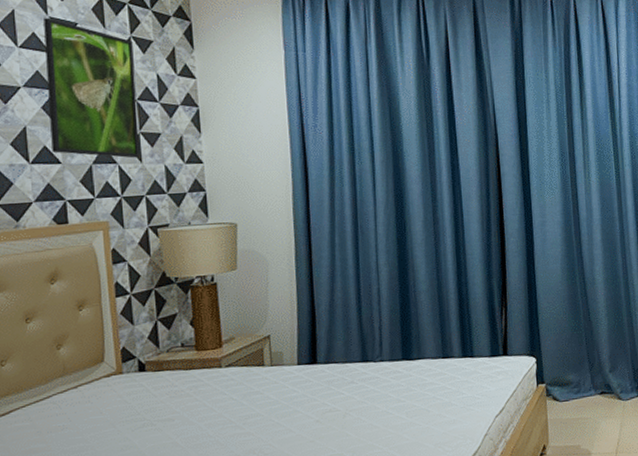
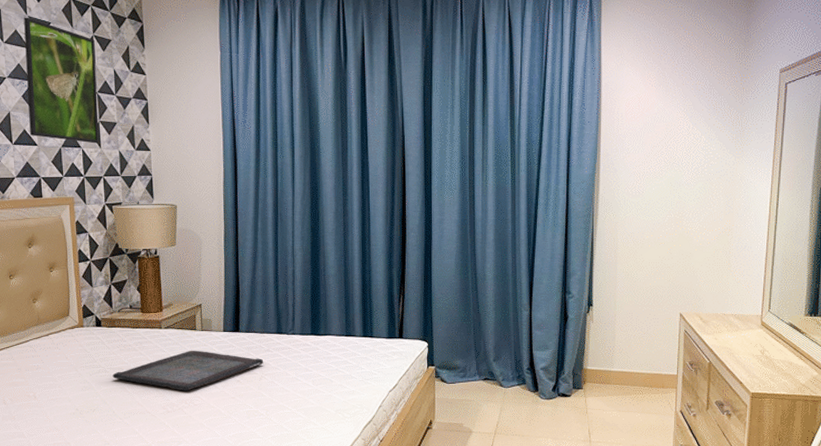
serving tray: none [161,389,348,439] -> present [113,350,264,391]

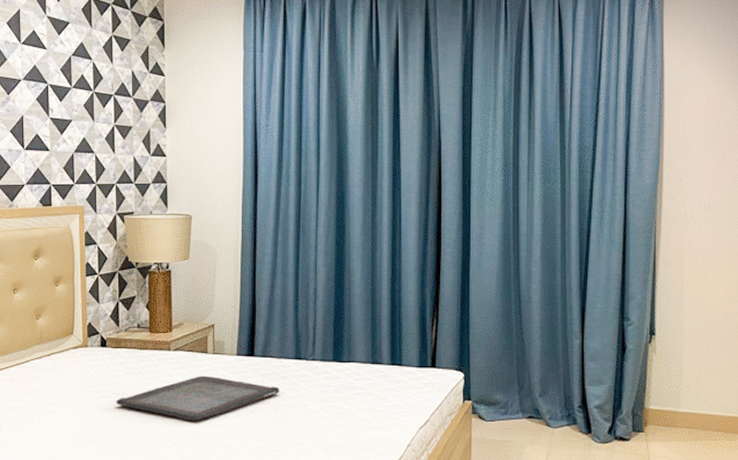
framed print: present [24,17,99,144] -> none [42,17,113,149]

